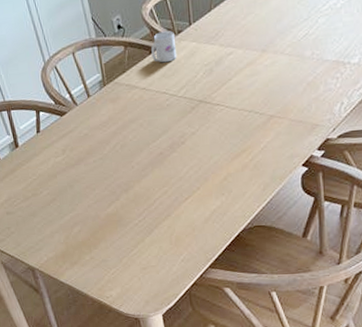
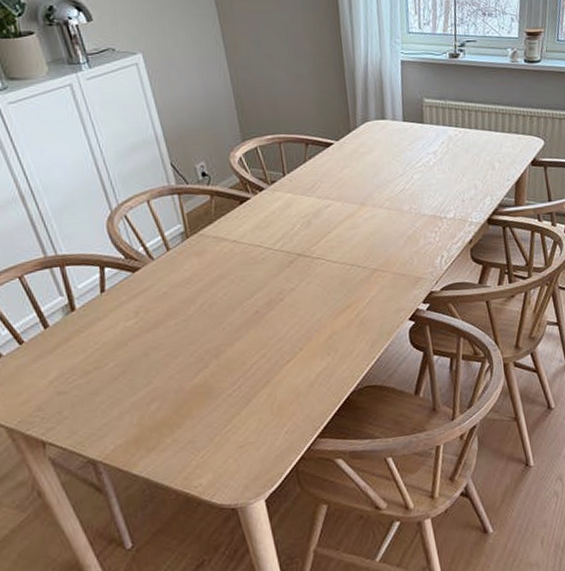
mug: present [151,31,177,63] -> none [241,181,271,214]

